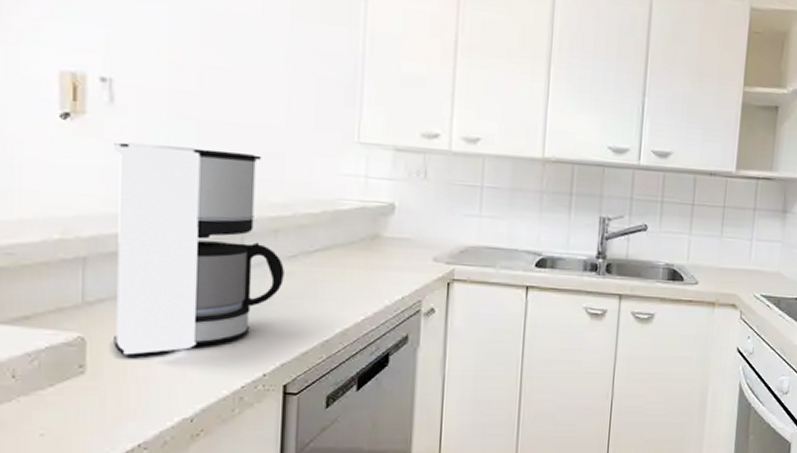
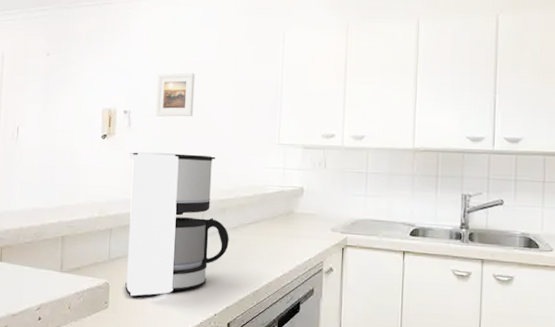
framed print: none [159,25,225,95] -> present [156,73,195,117]

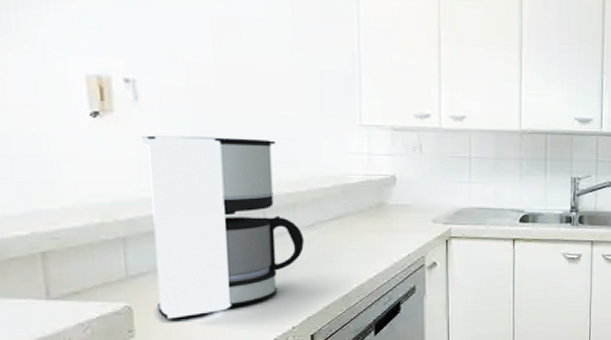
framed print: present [156,73,195,117] -> none [174,29,237,90]

